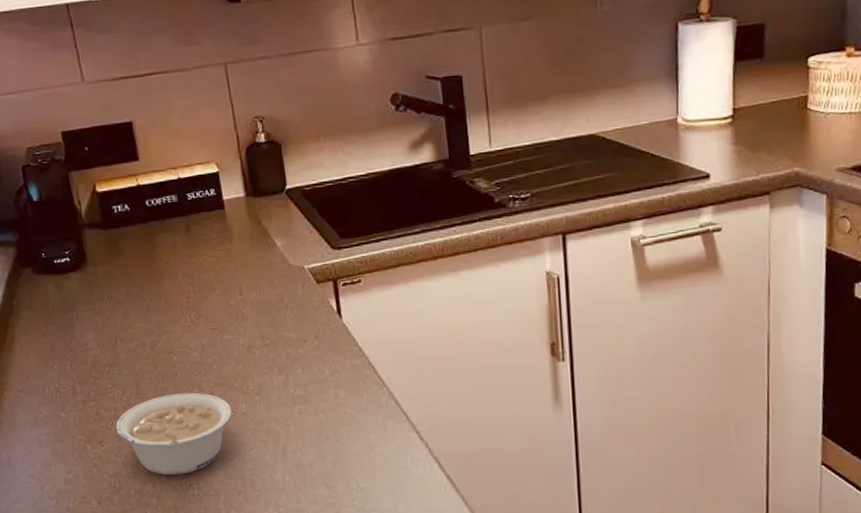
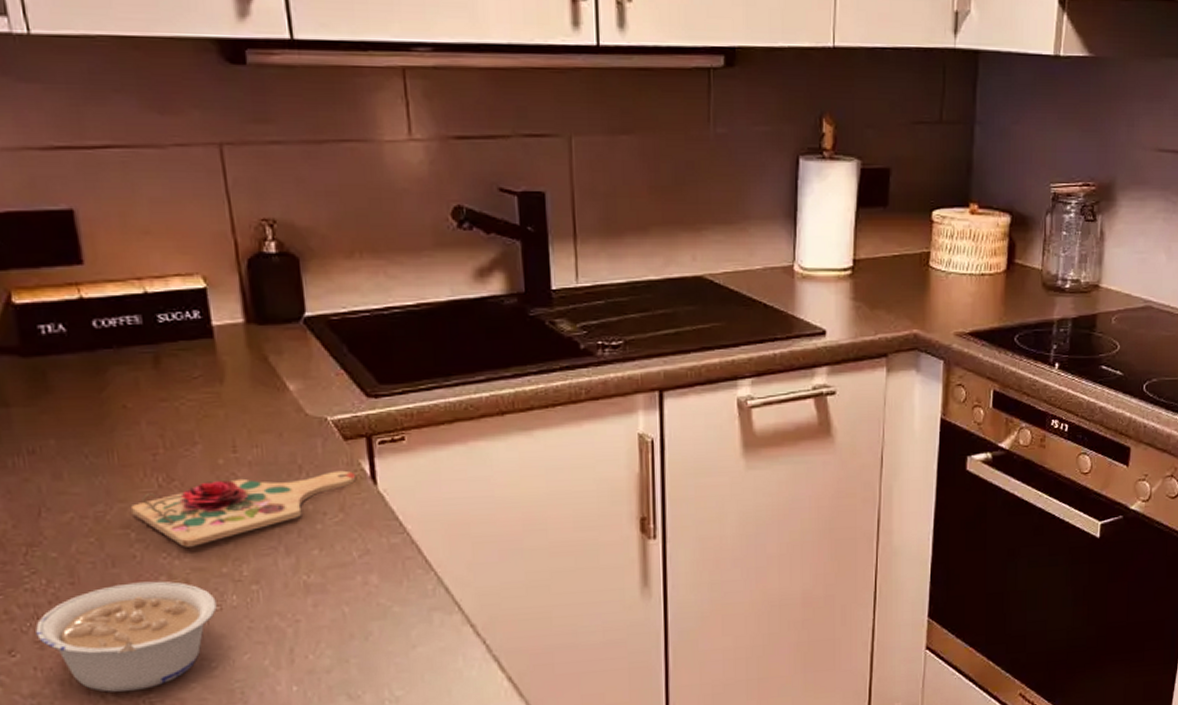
cutting board: none [174,307,327,367] -> present [131,470,357,547]

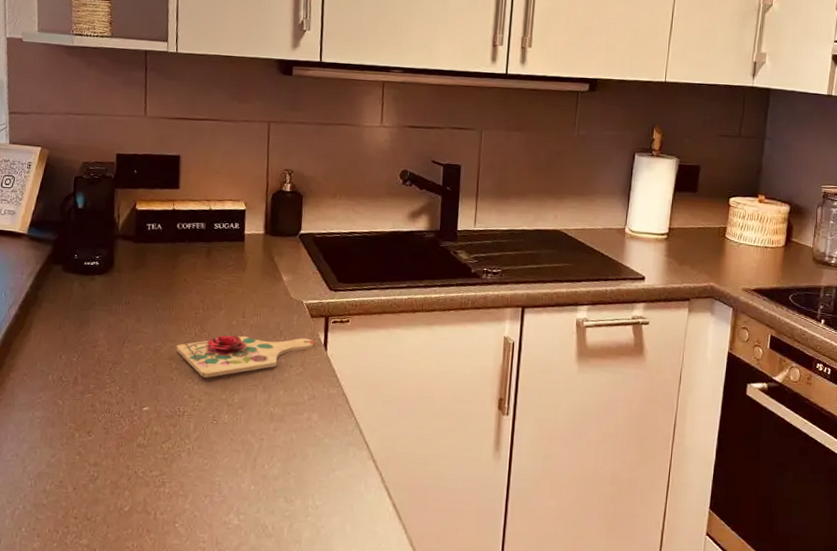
legume: present [36,581,217,692] -> none [106,397,215,472]

